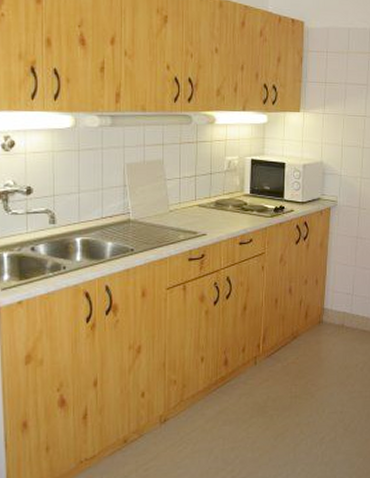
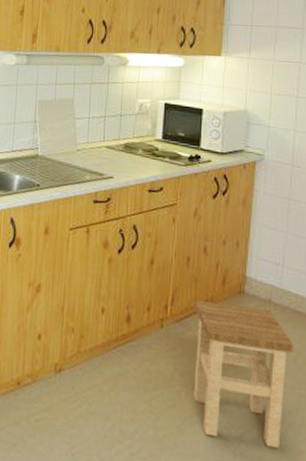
stool: none [283,334,362,446] -> present [193,300,295,449]

